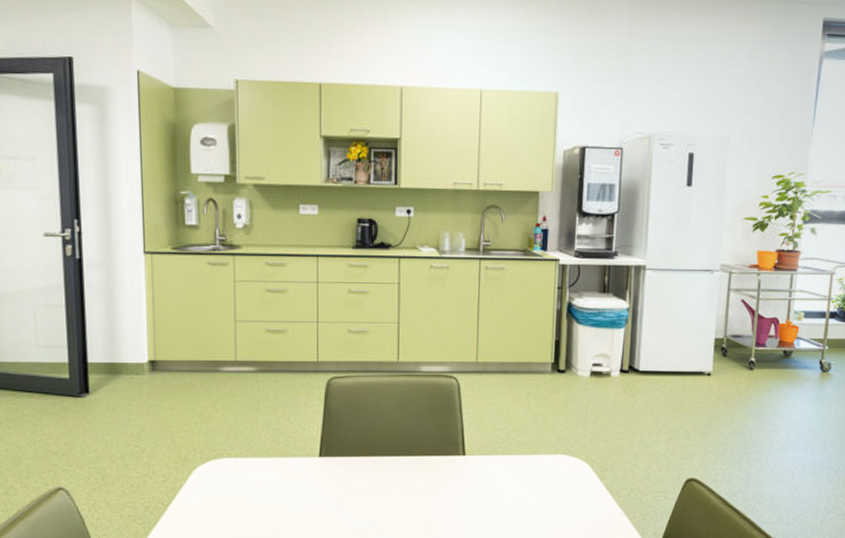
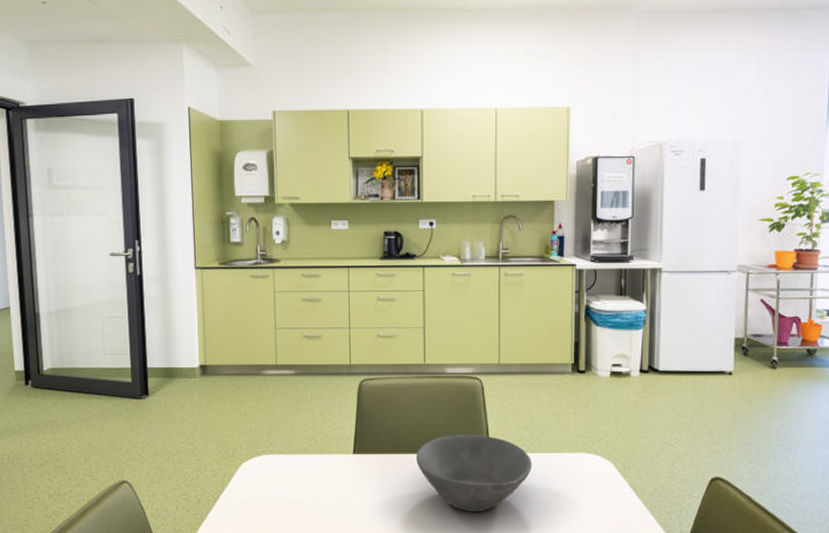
bowl: none [387,435,509,517] -> present [416,434,533,512]

